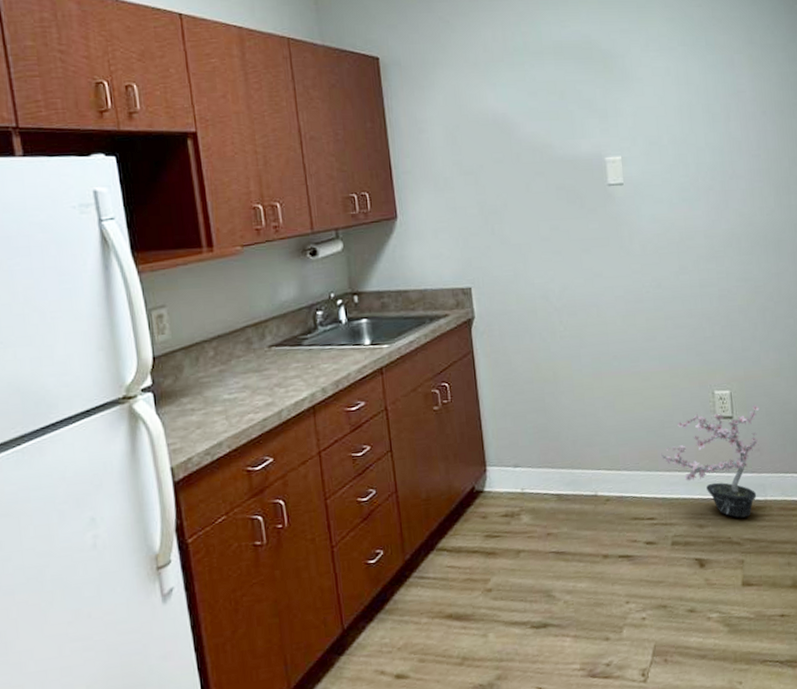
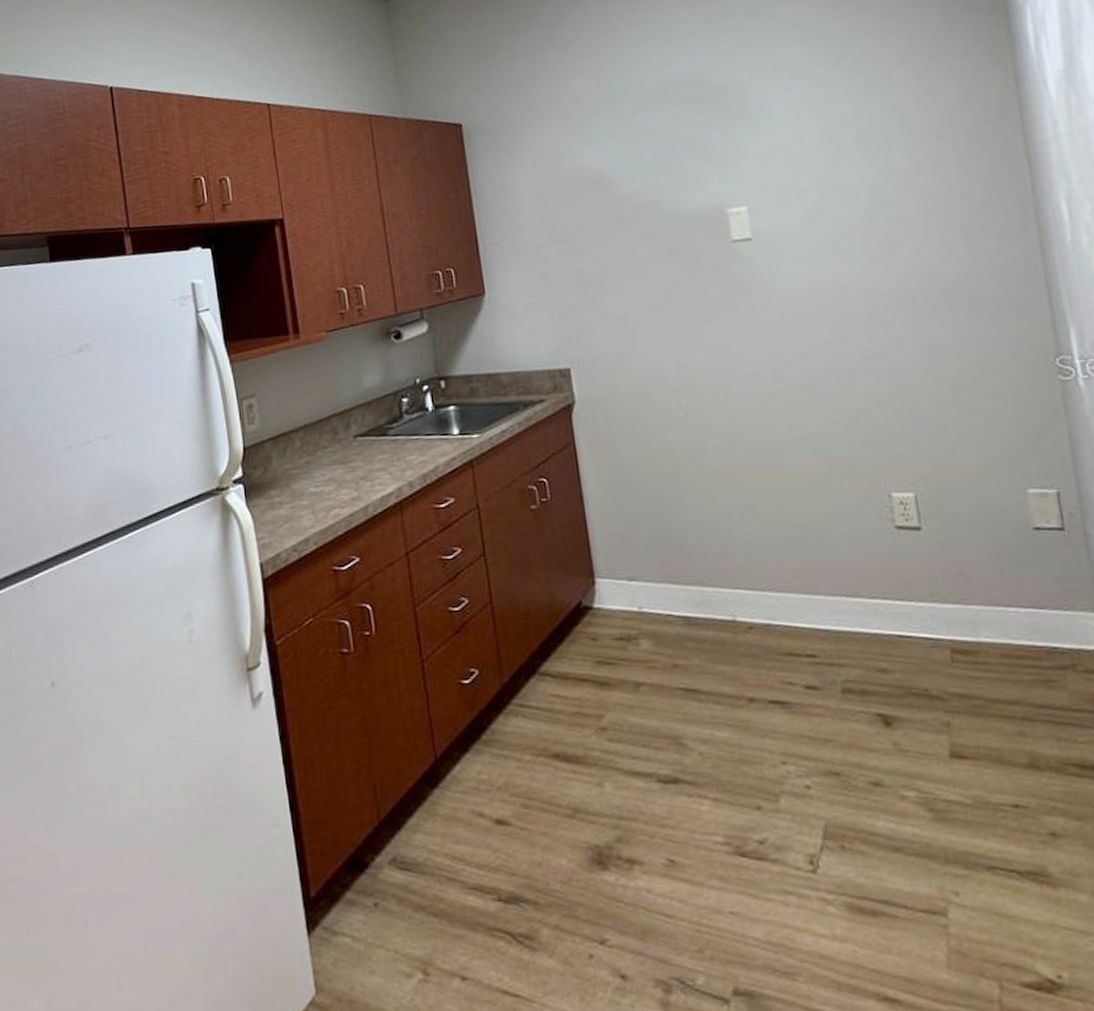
potted plant: present [660,404,759,518] -> none [819,511,964,664]

